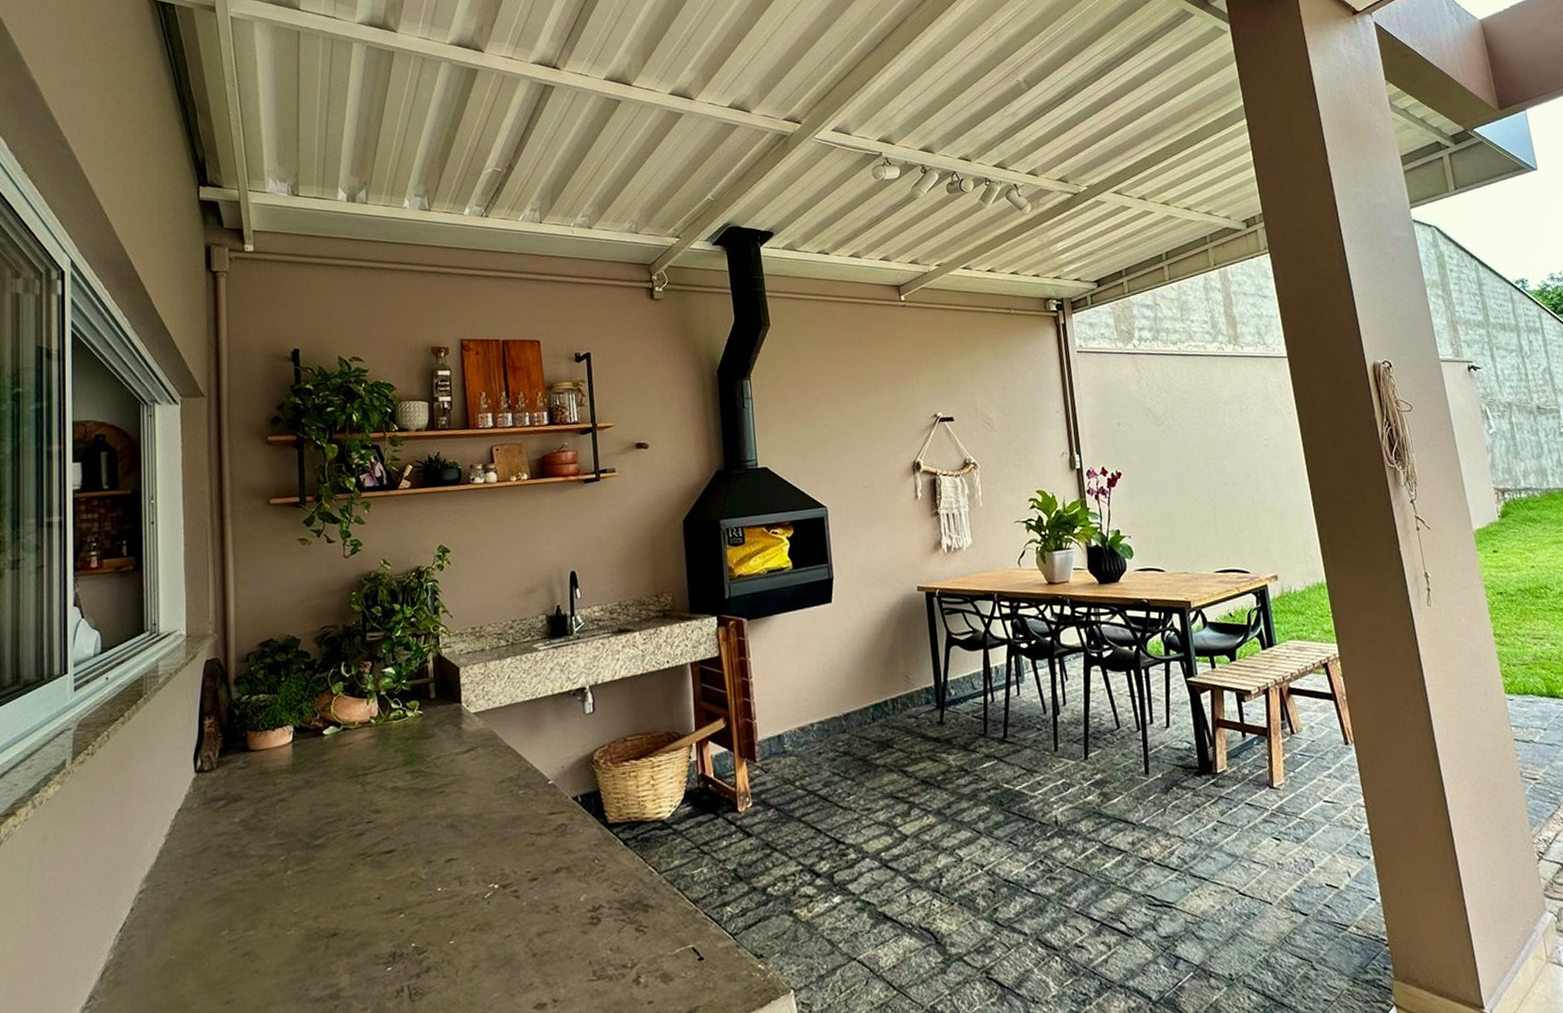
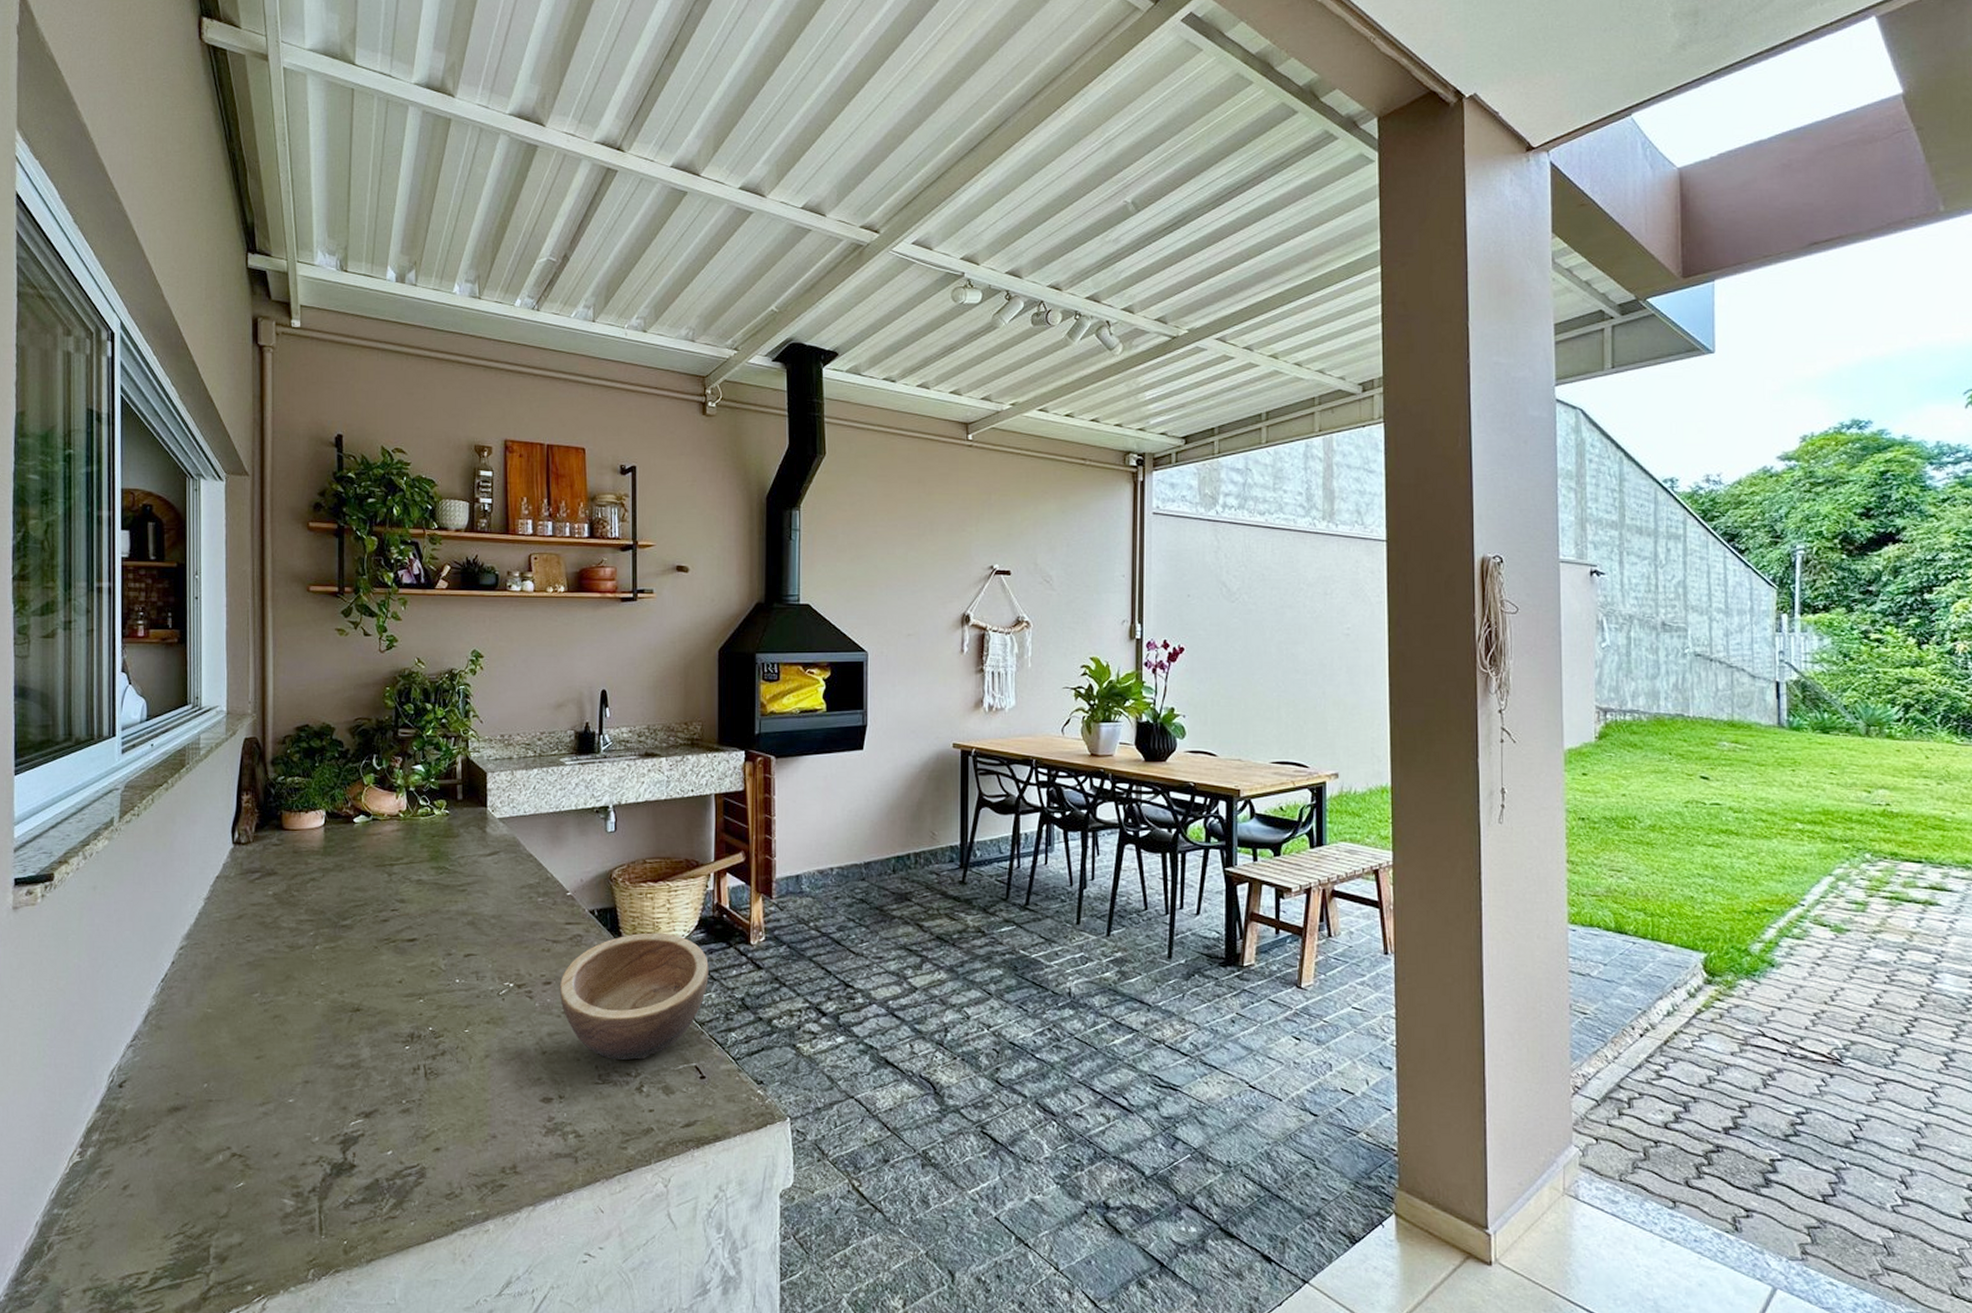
wooden bowl: none [546,811,699,952] -> present [559,932,709,1061]

